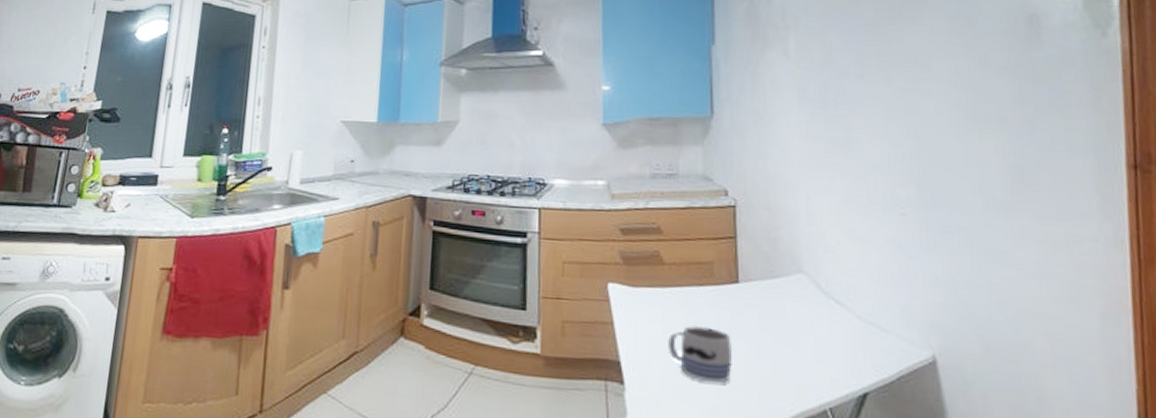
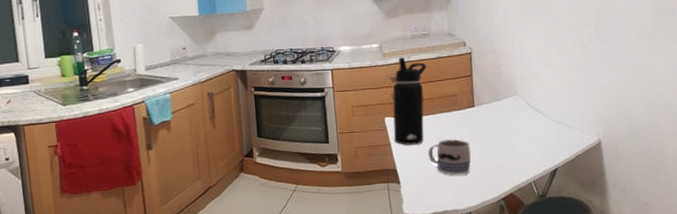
water bottle: none [620,202,672,328] -> present [393,57,427,145]

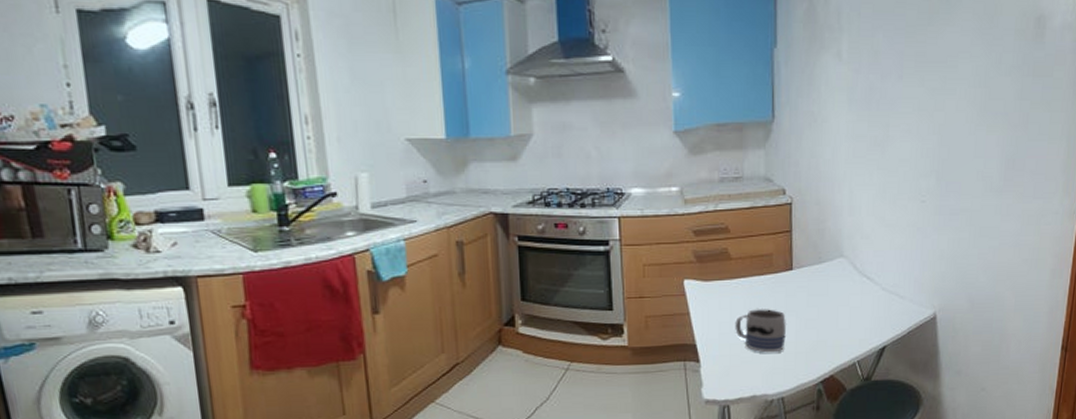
water bottle: present [393,57,427,145] -> none [695,205,738,315]

